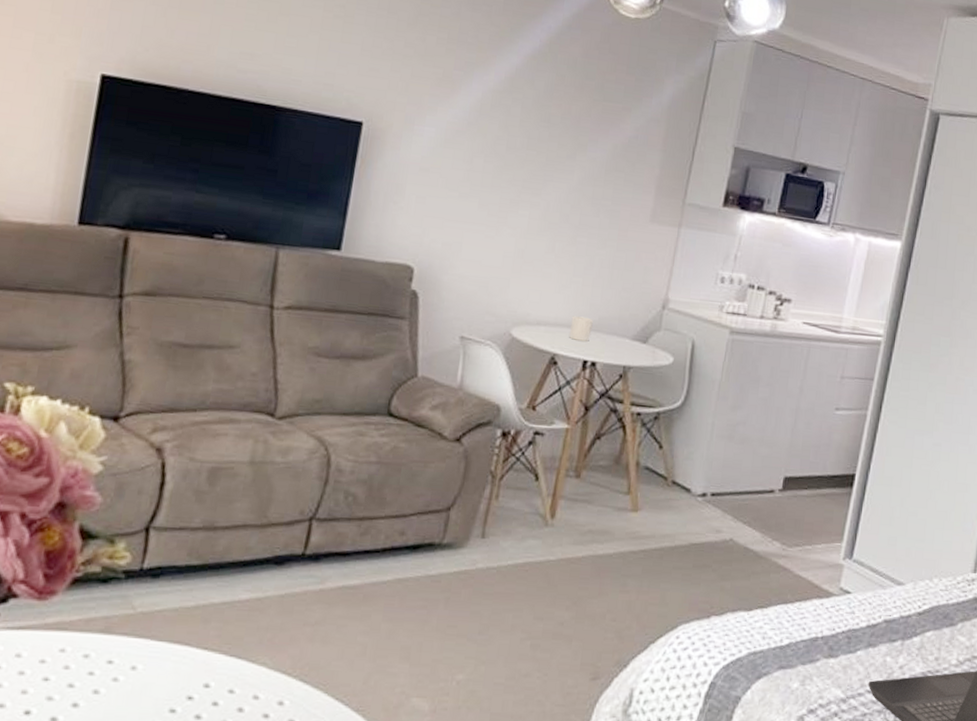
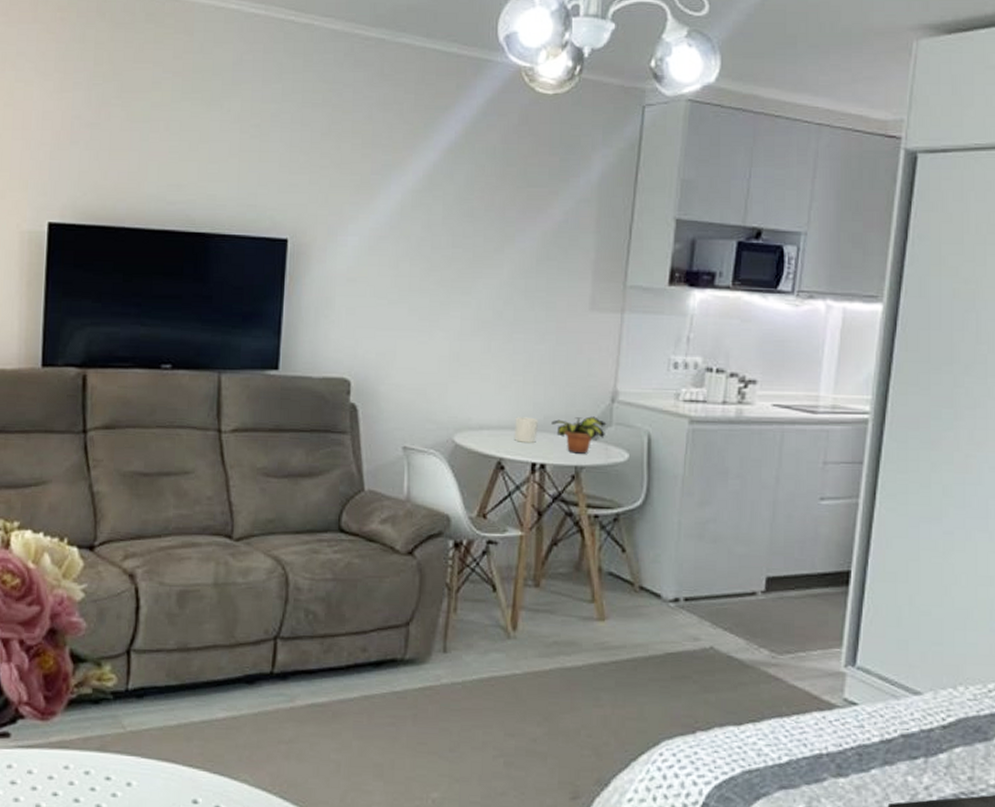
flower pot: none [605,320,656,355] -> present [551,416,607,454]

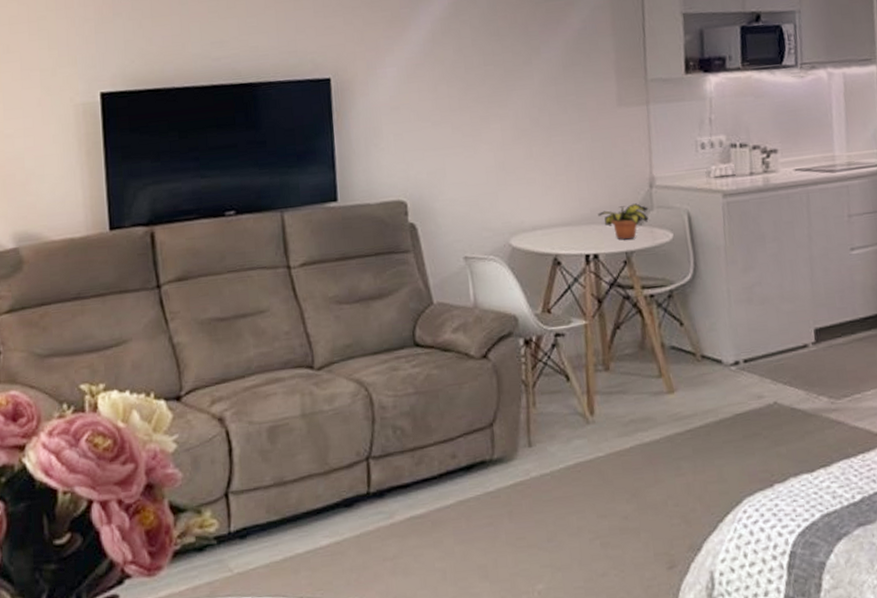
mug: present [515,417,539,443] -> none [564,212,587,237]

